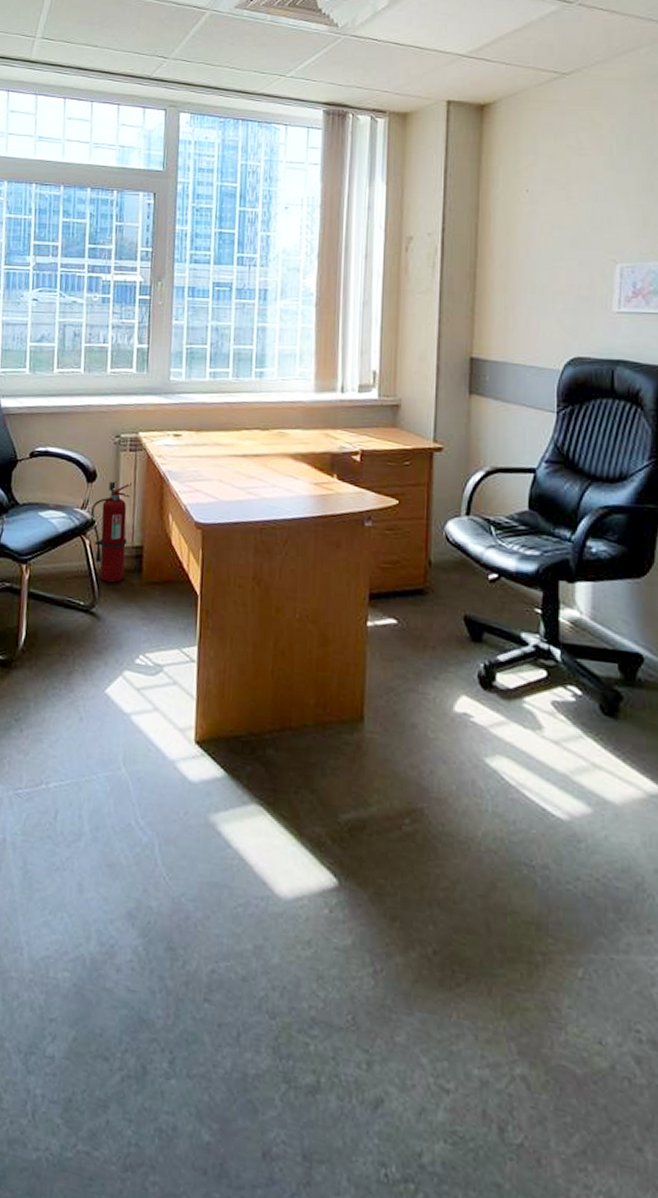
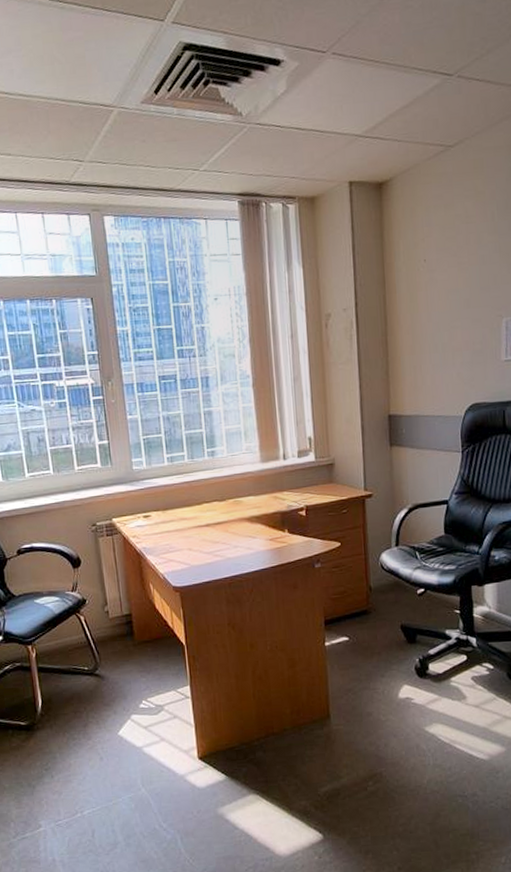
fire extinguisher: present [90,481,133,583] -> none [80,562,119,648]

